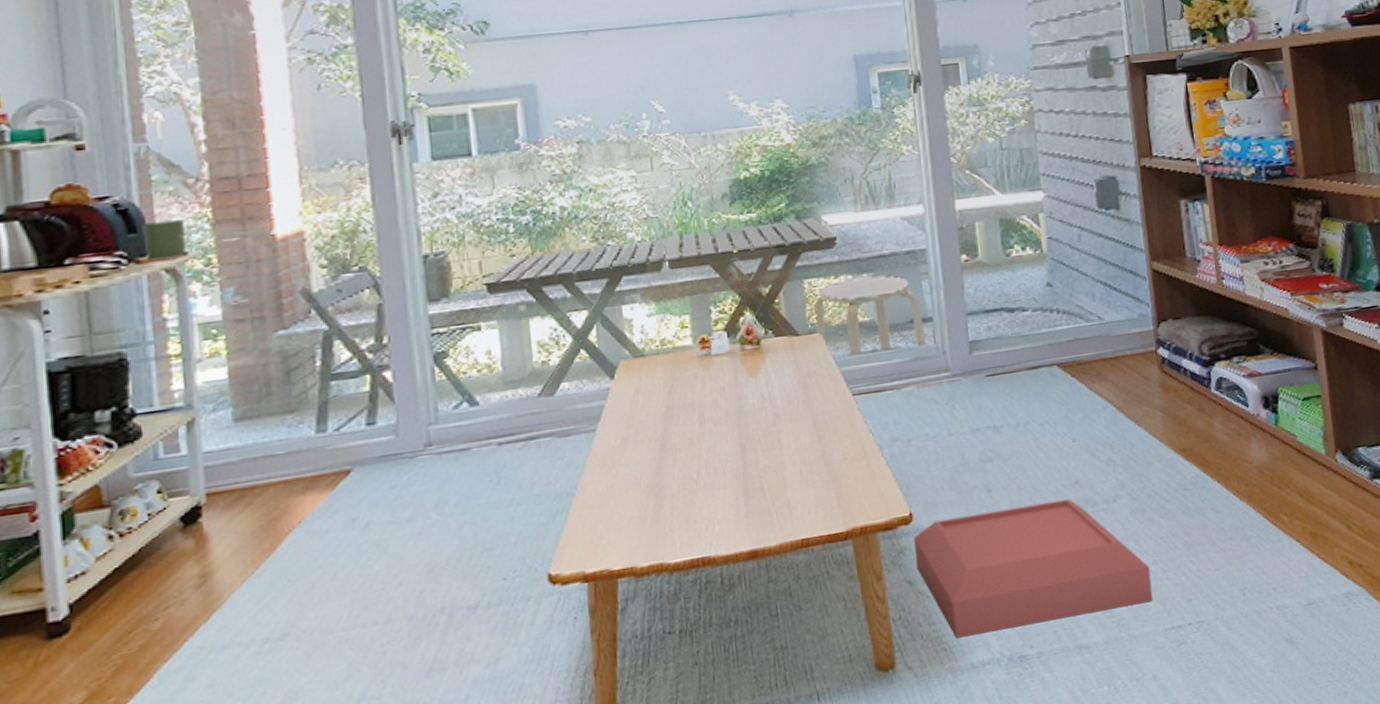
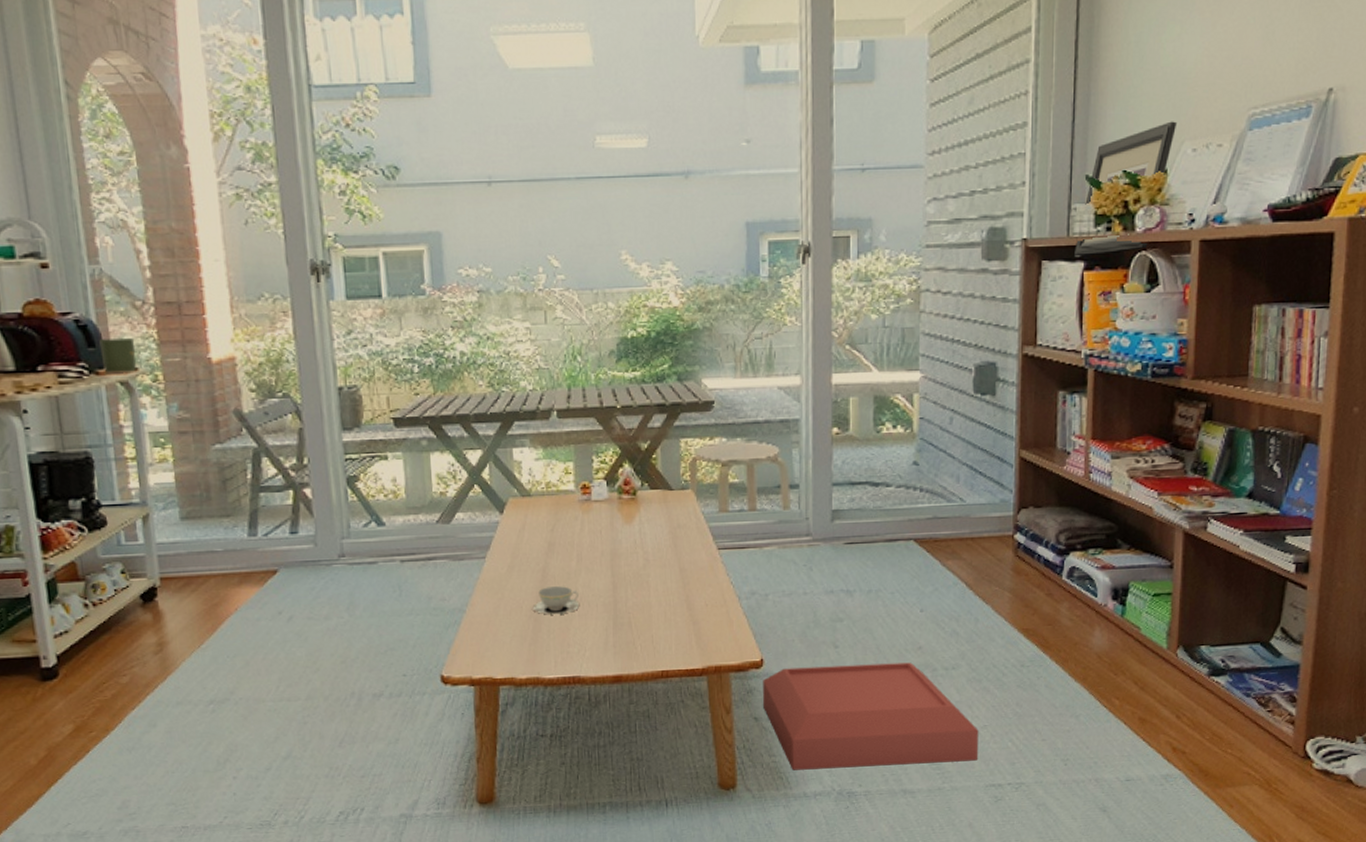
teacup: none [651,453,706,489] -> present [532,586,580,615]

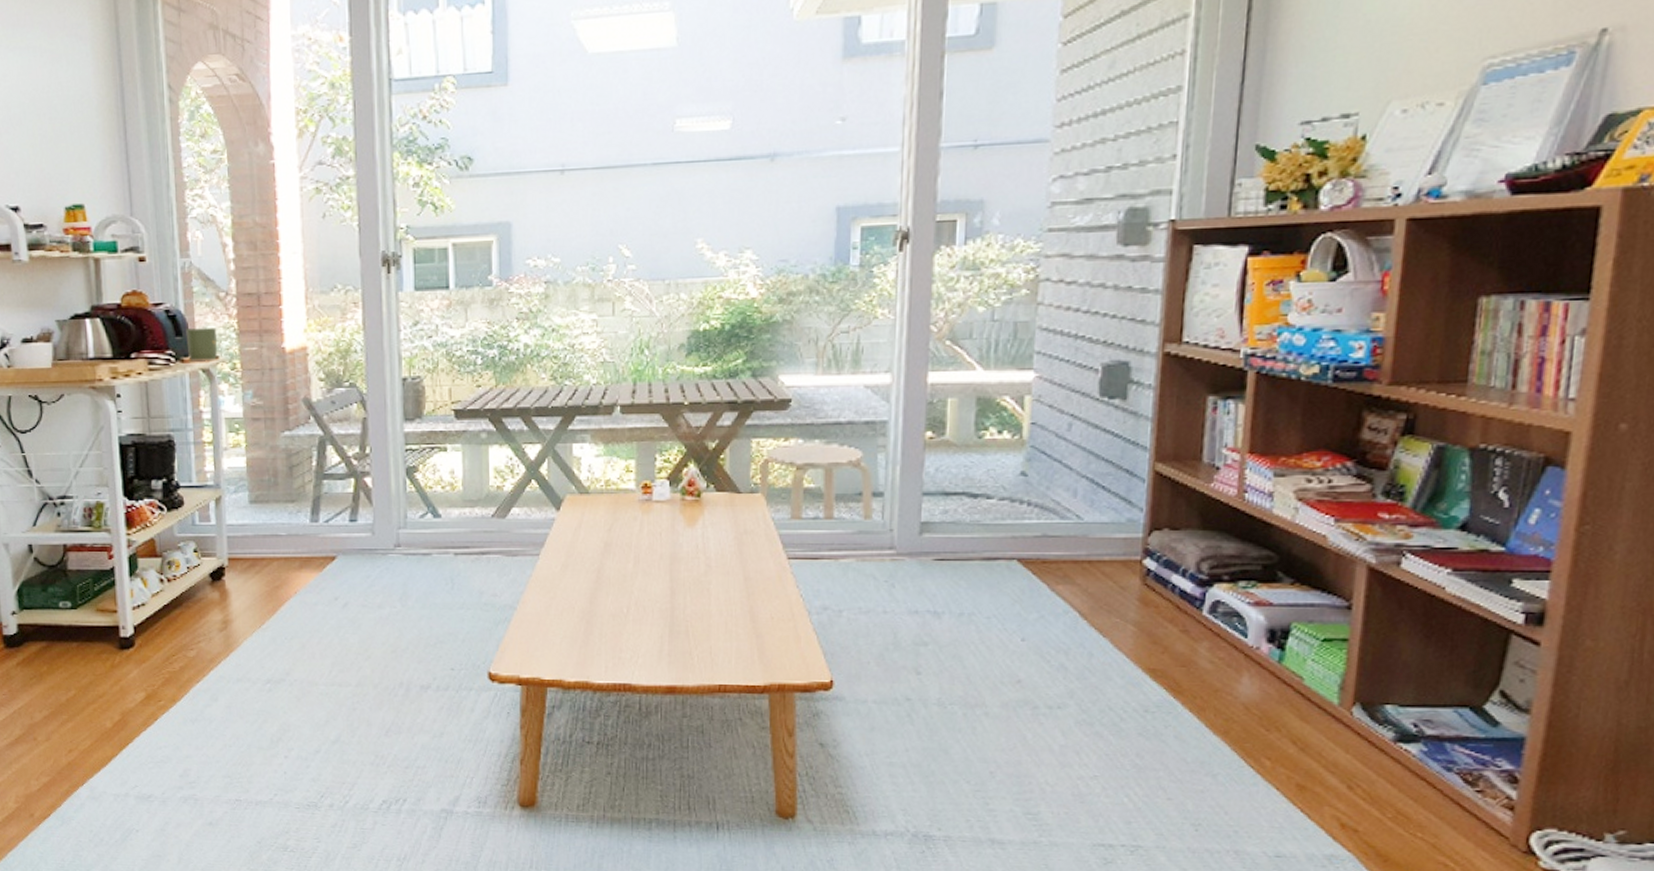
teacup: present [532,586,580,615] -> none [585,588,635,618]
seat cushion: present [762,662,979,770] -> none [829,692,1087,815]
picture frame: present [1073,121,1178,257] -> none [1234,77,1383,240]

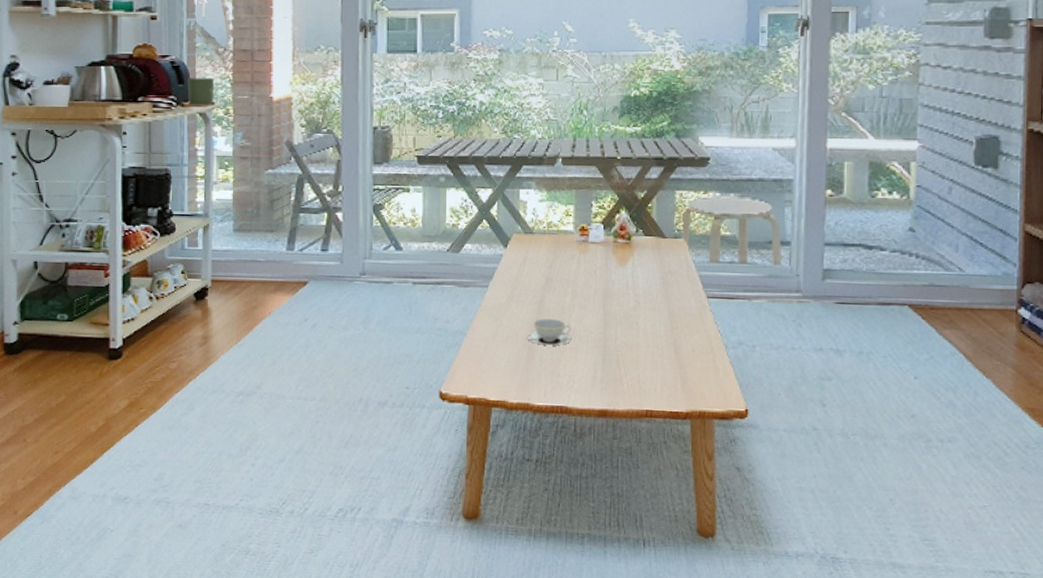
teacup: none [585,588,635,618] -> present [527,319,572,346]

